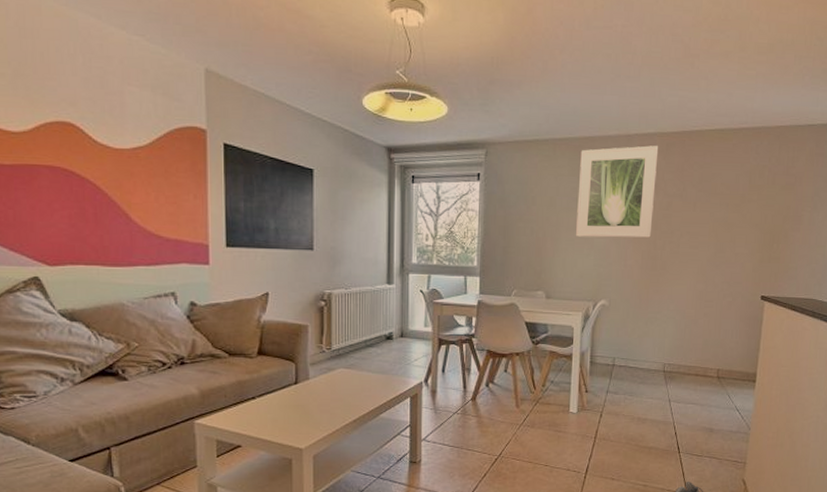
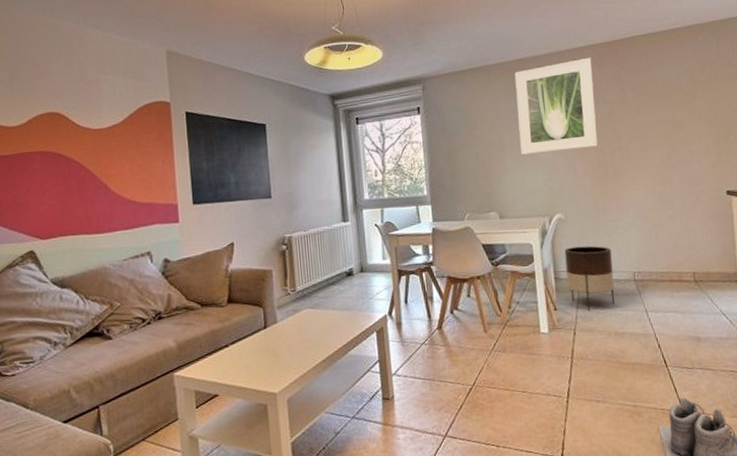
planter: none [601,334,647,396] -> present [564,245,615,311]

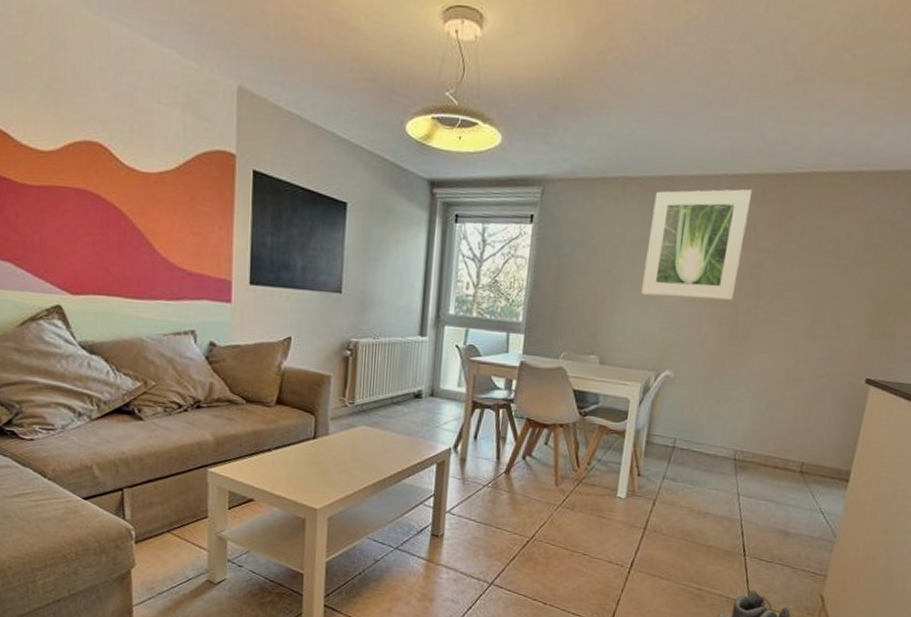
planter: present [564,245,615,311] -> none [658,410,717,484]

